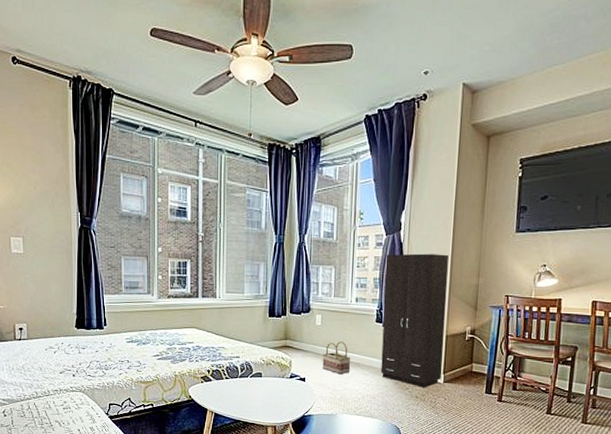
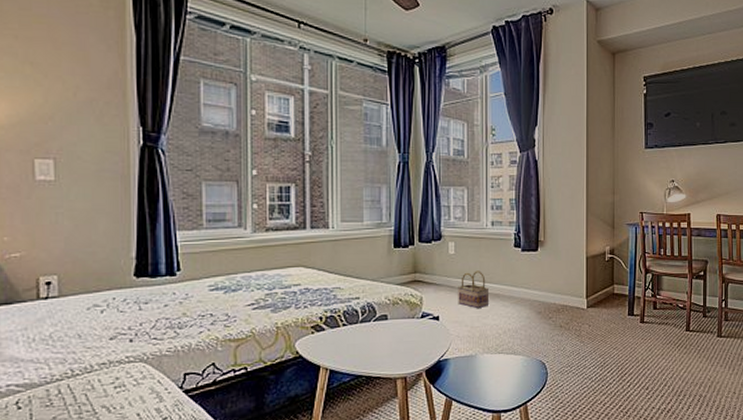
cabinet: present [380,253,449,388] -> none [521,171,585,315]

